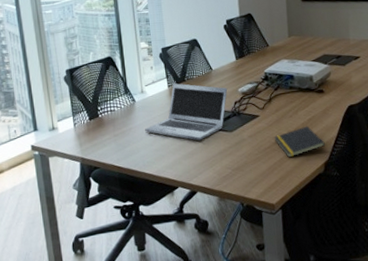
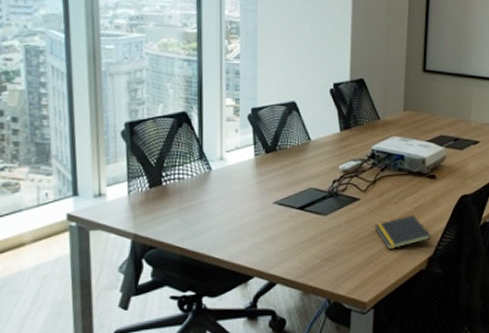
laptop: present [145,83,228,141] -> none [220,152,327,223]

